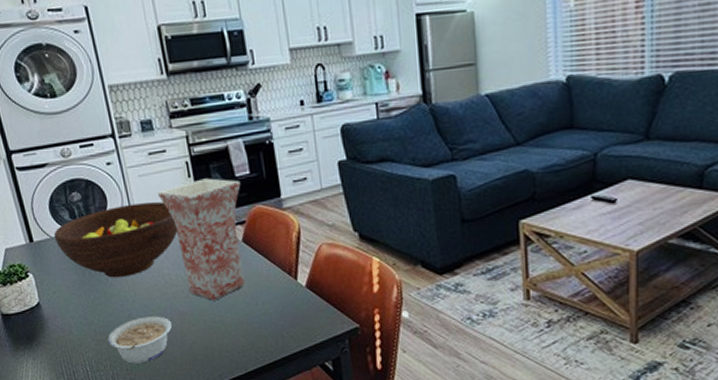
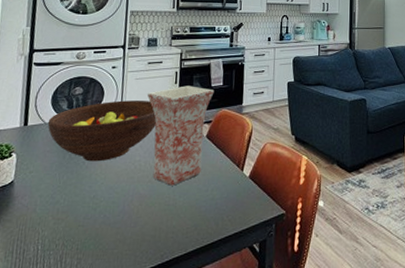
legume: present [107,316,172,364] -> none [67,198,130,243]

